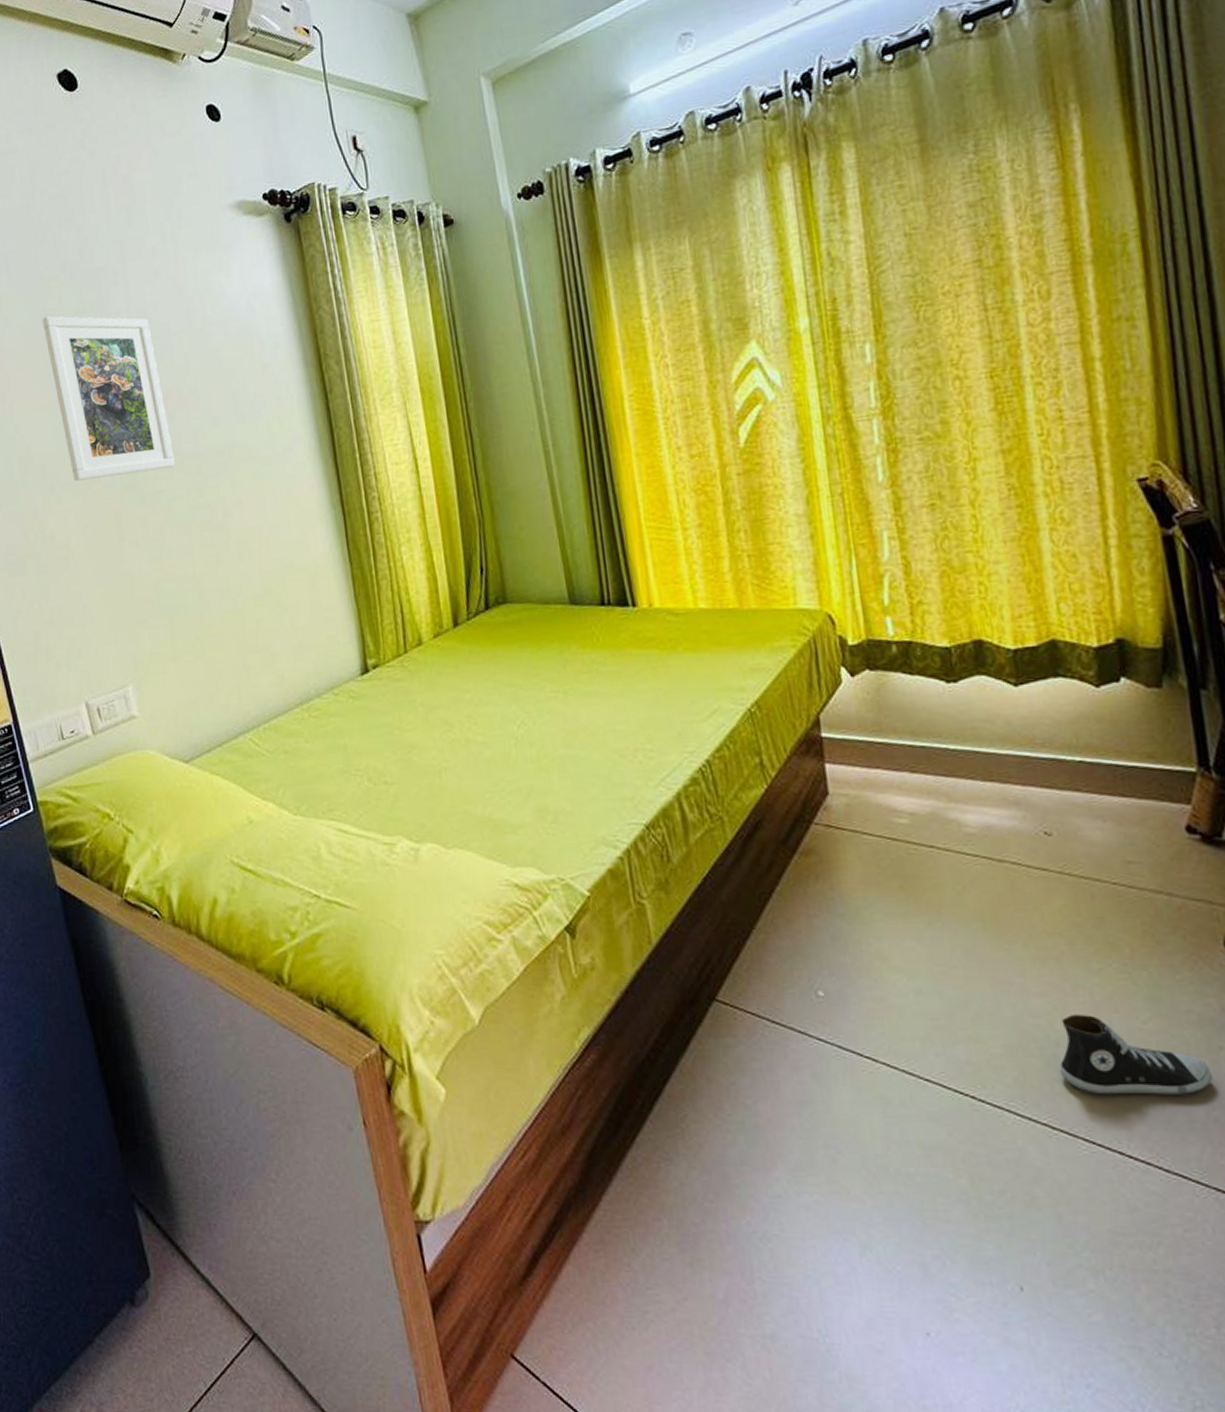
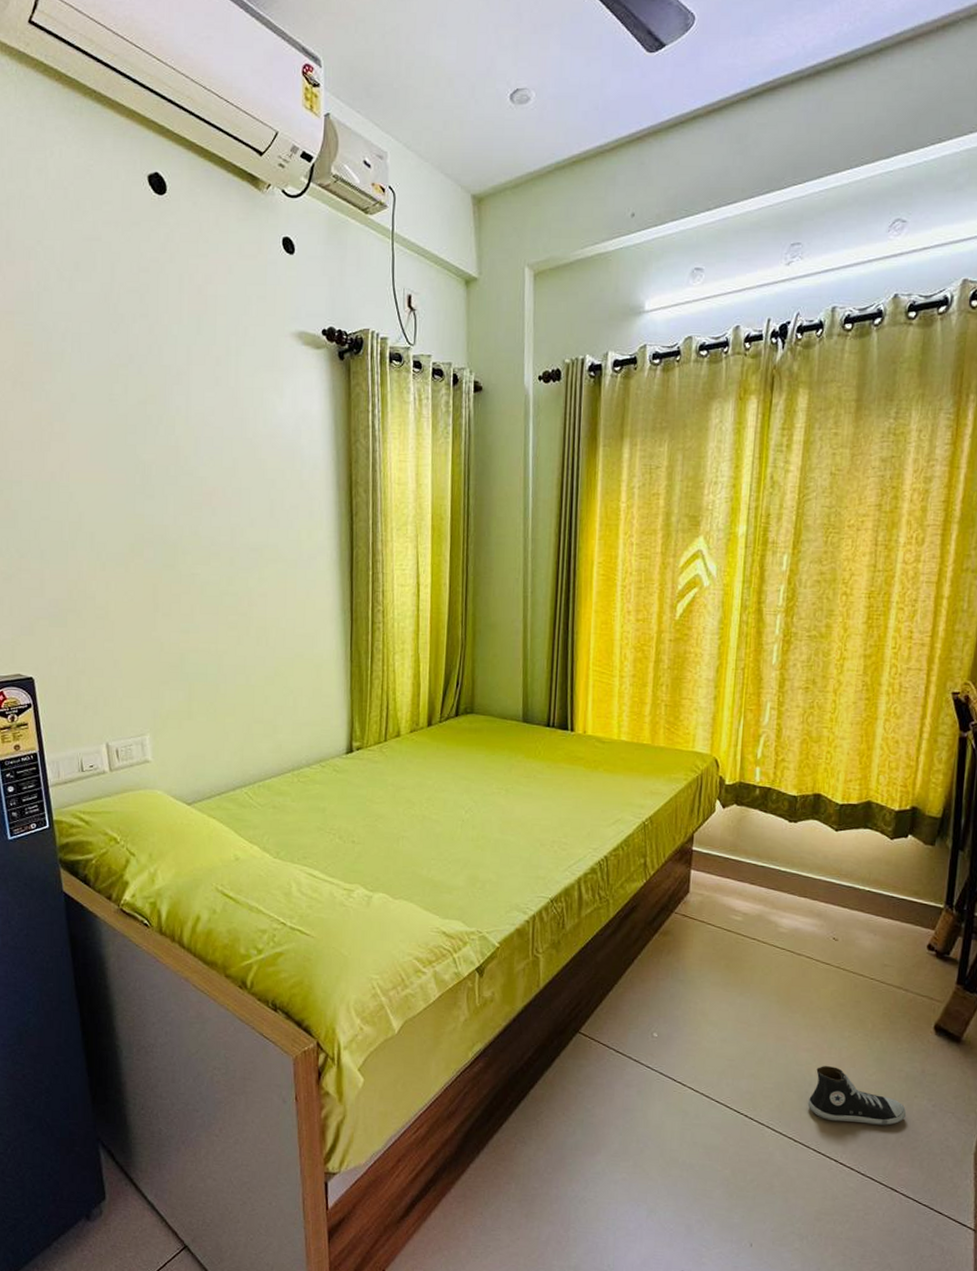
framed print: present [41,316,175,481] -> none [106,400,212,556]

